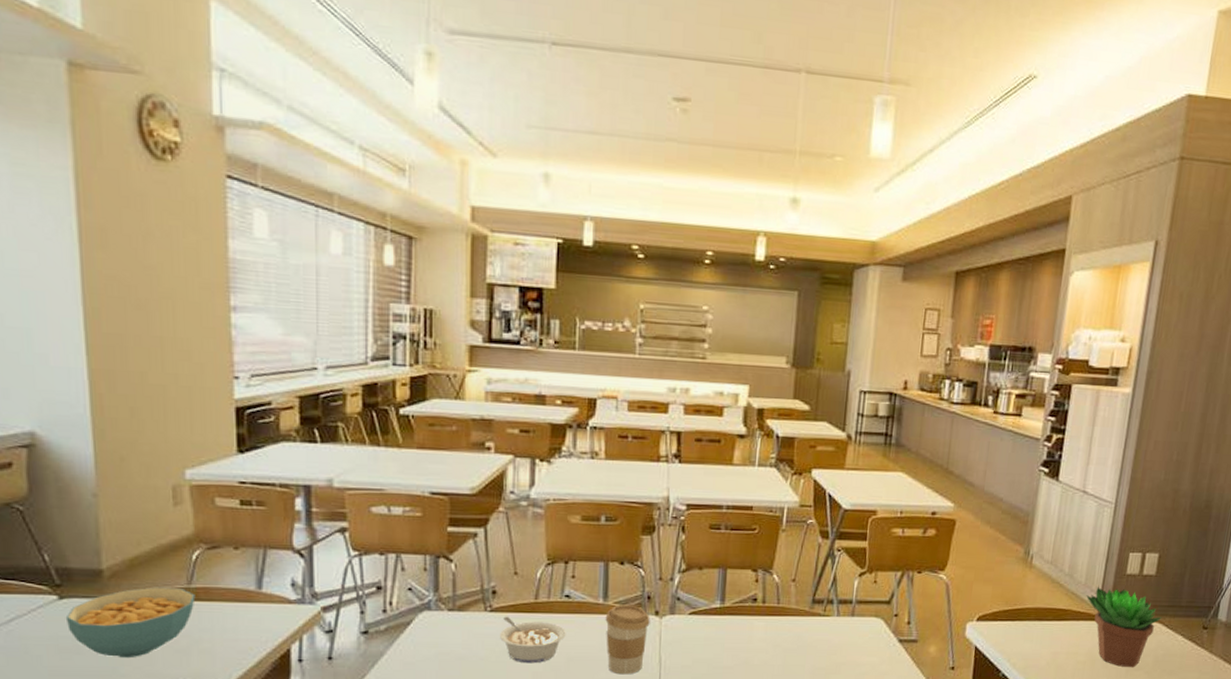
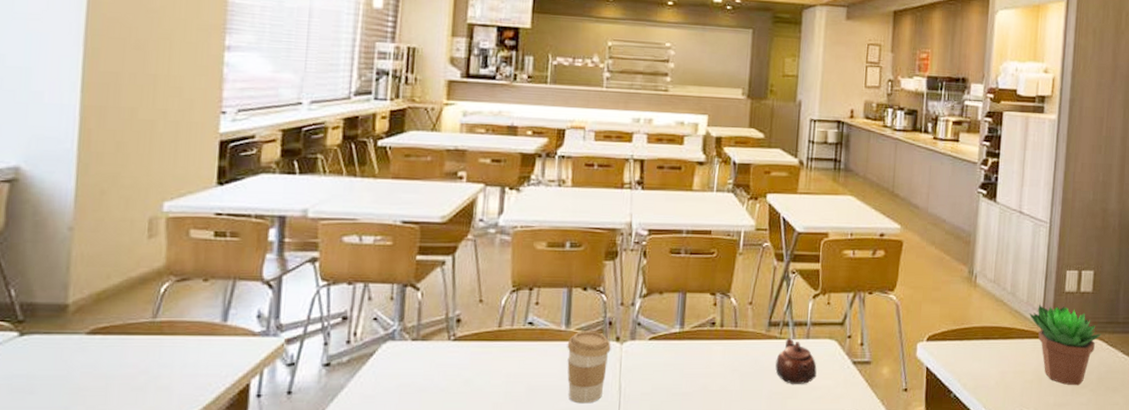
cereal bowl: present [65,587,195,659] -> none [23,321,159,397]
legume: present [499,616,566,664] -> none [461,345,528,394]
teapot: none [819,615,862,661] -> present [775,338,817,384]

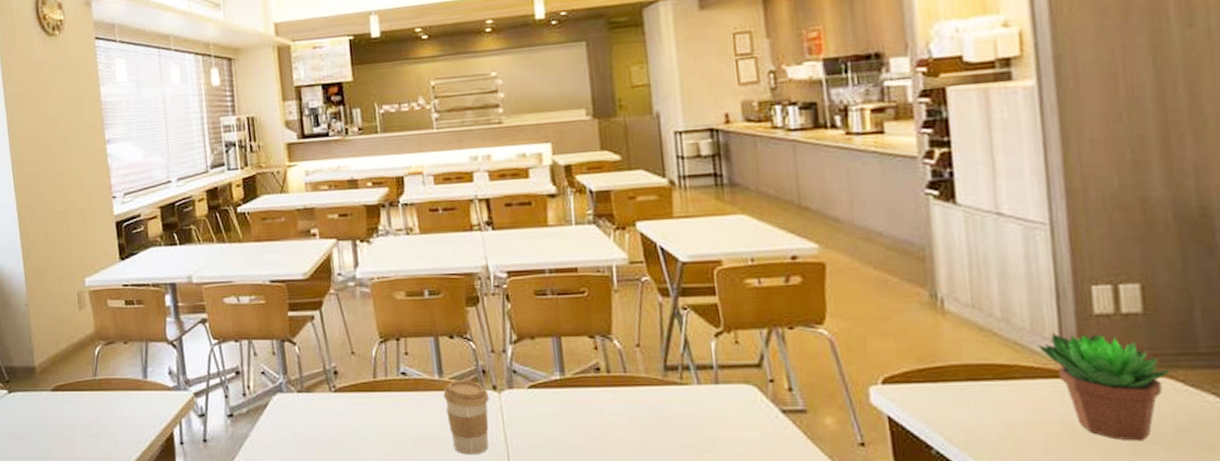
teapot: present [775,338,817,384] -> none [680,383,736,436]

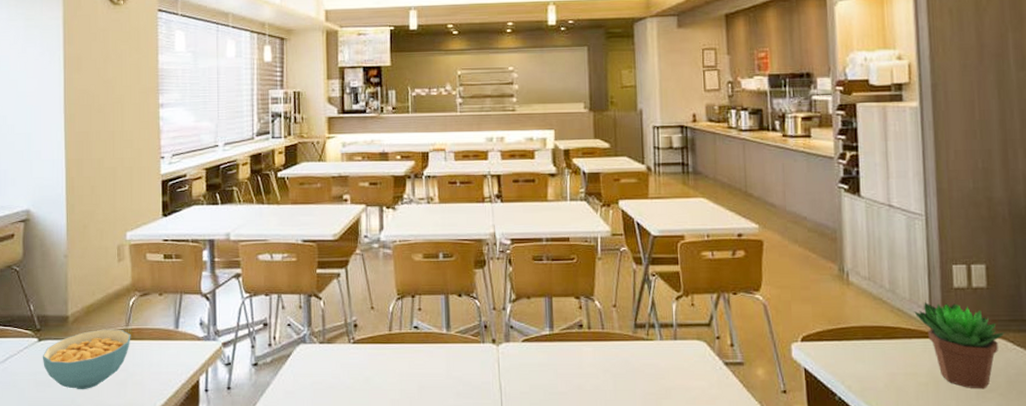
cereal bowl: none [13,379,100,443] -> present [42,329,131,390]
coffee cup: present [443,380,489,455] -> none [449,334,489,401]

